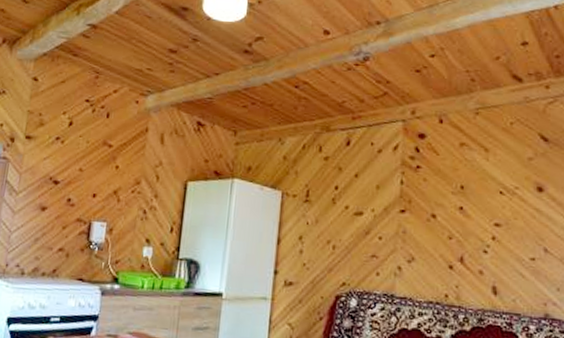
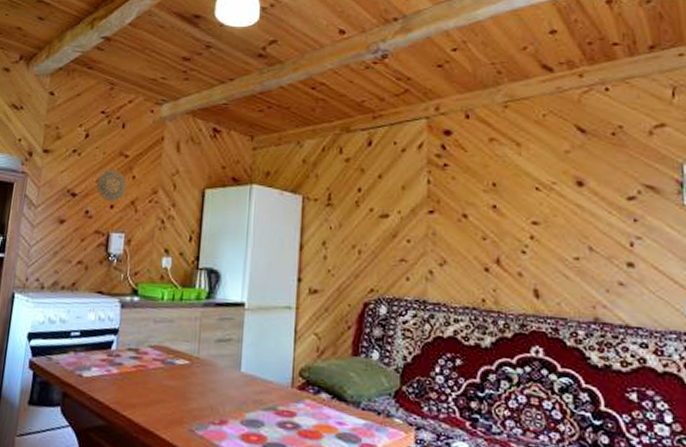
decorative plate: none [79,158,110,191] -> present [96,169,127,202]

